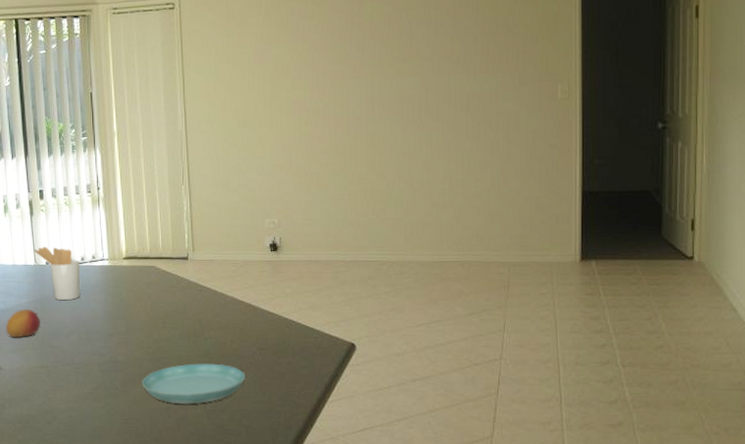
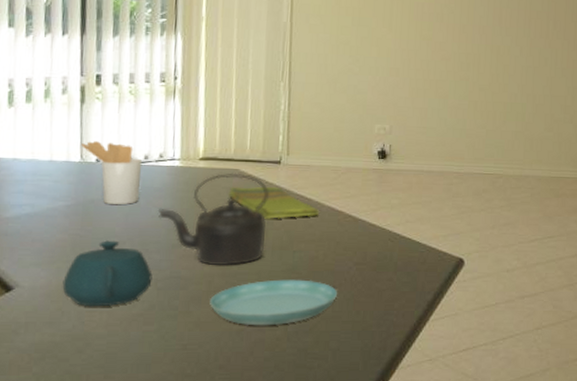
fruit: present [6,309,41,338] -> none [30,213,82,249]
teapot: none [32,331,97,386] -> present [62,240,153,307]
kettle: none [96,269,182,352] -> present [158,173,269,266]
dish towel: none [148,280,223,309] -> present [228,186,319,219]

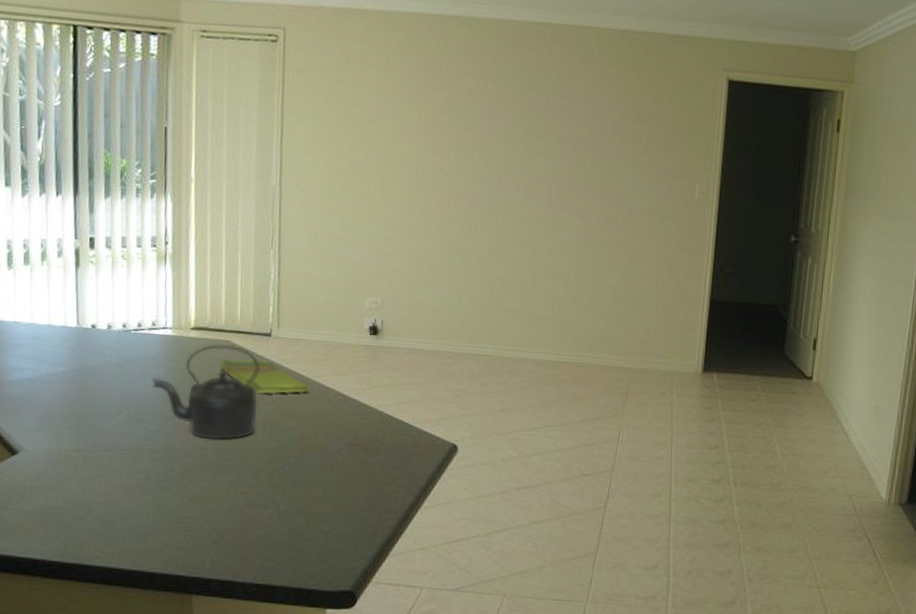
teapot: present [62,240,153,307] -> none [63,408,148,475]
utensil holder: present [81,141,143,205] -> none [77,306,136,374]
saucer: present [210,279,338,326] -> none [203,457,329,504]

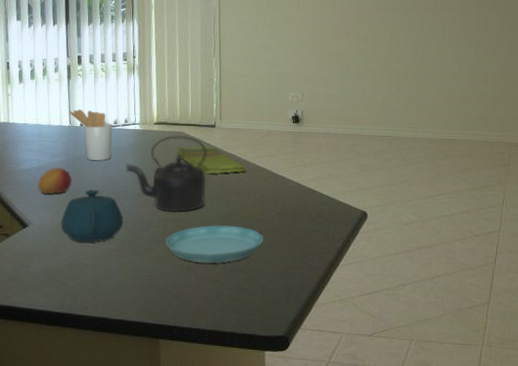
fruit: none [32,379,80,414] -> present [38,167,72,195]
teapot: none [63,408,148,475] -> present [61,189,123,242]
utensil holder: none [77,306,136,374] -> present [70,109,113,161]
saucer: none [203,457,329,504] -> present [166,225,264,264]

